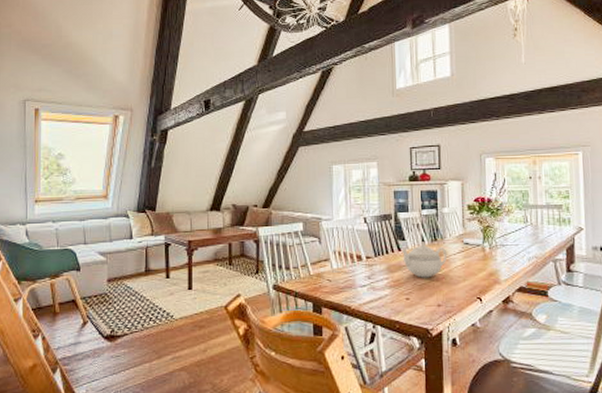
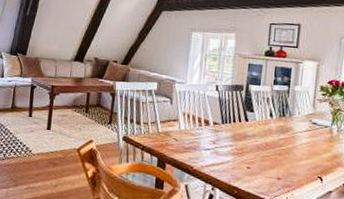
teapot: present [401,242,448,278] -> none [248,115,294,151]

